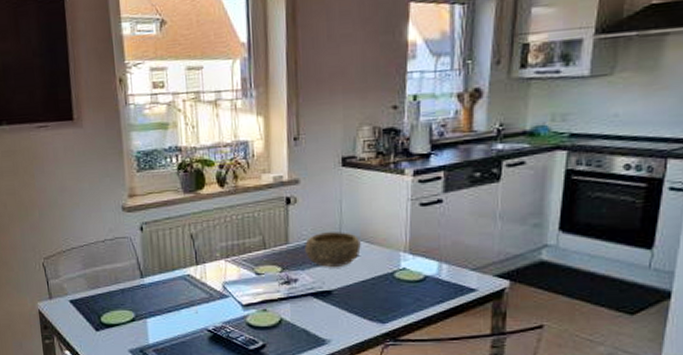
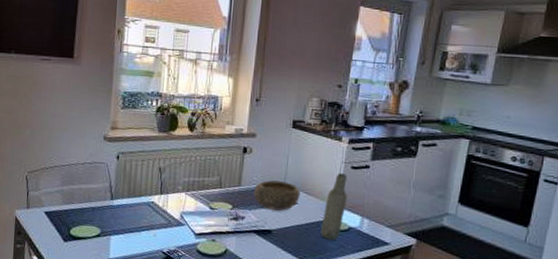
bottle: none [390,213,419,293] -> present [320,173,347,240]

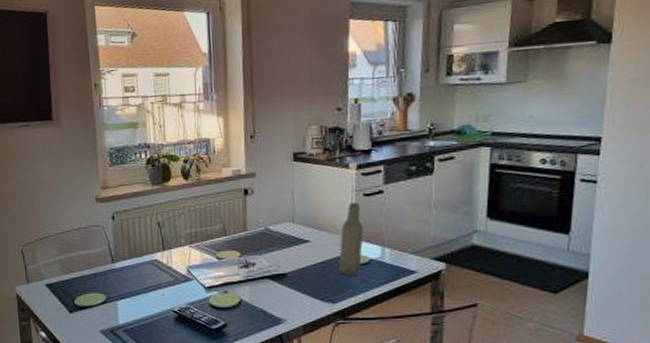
bowl: present [254,180,300,211] -> none [261,219,312,253]

